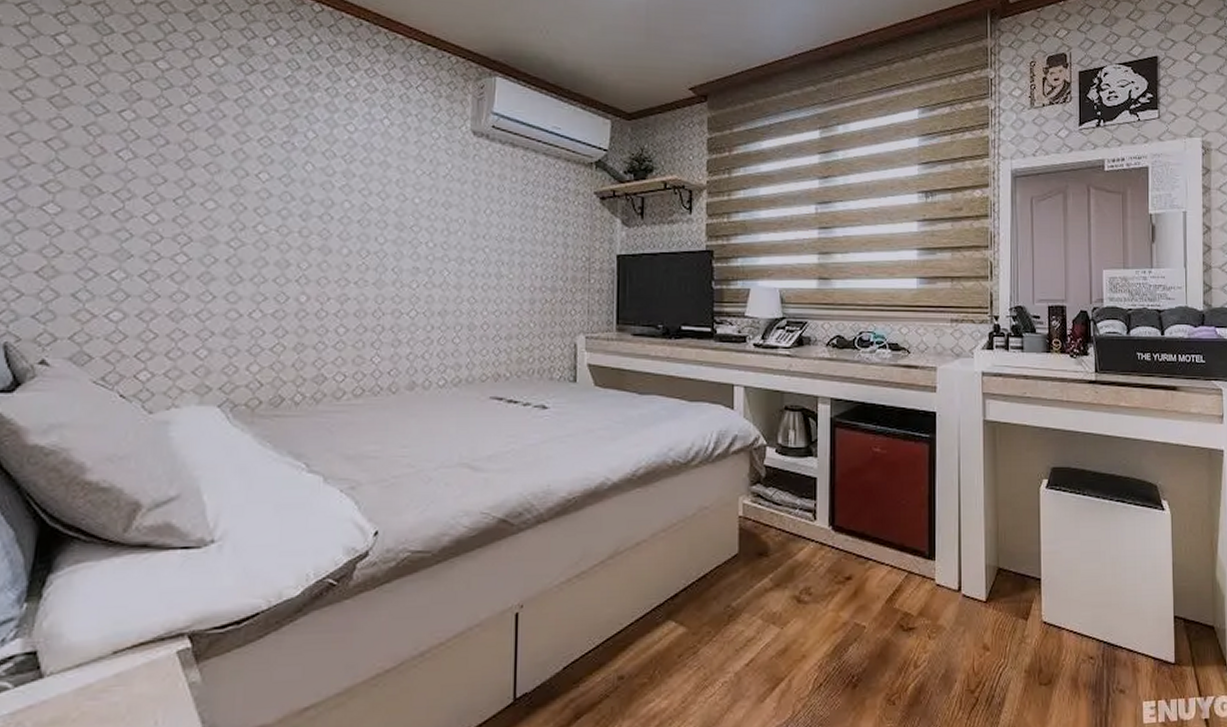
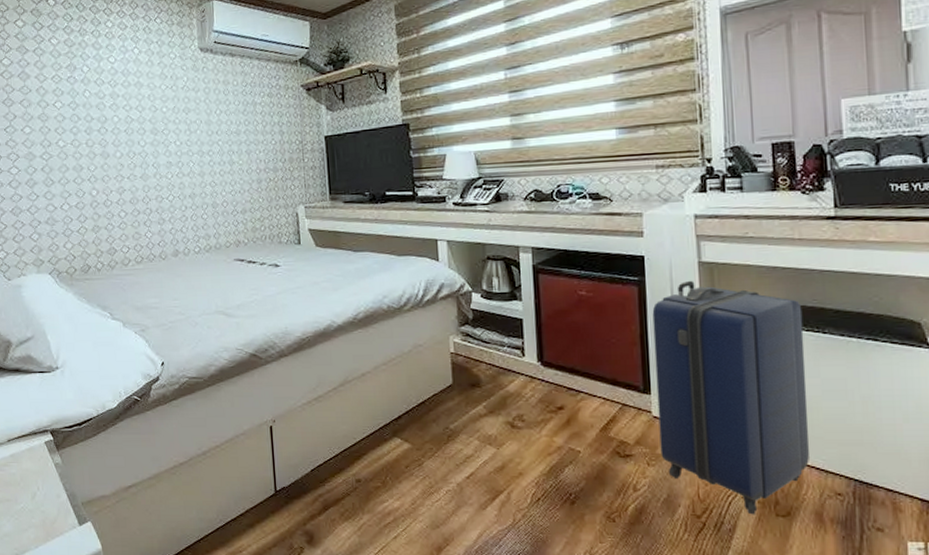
suitcase: none [940,439,1069,686] -> present [652,280,810,515]

